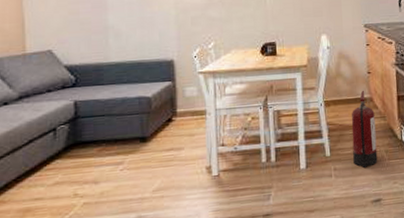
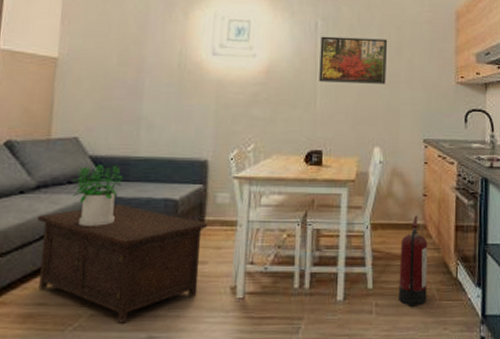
cabinet: none [23,106,179,208] -> present [37,204,207,323]
potted plant: none [52,71,98,128] -> present [72,165,123,226]

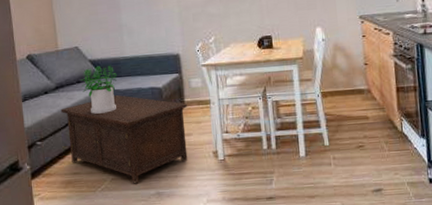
fire extinguisher: present [399,215,428,306] -> none [349,81,378,158]

